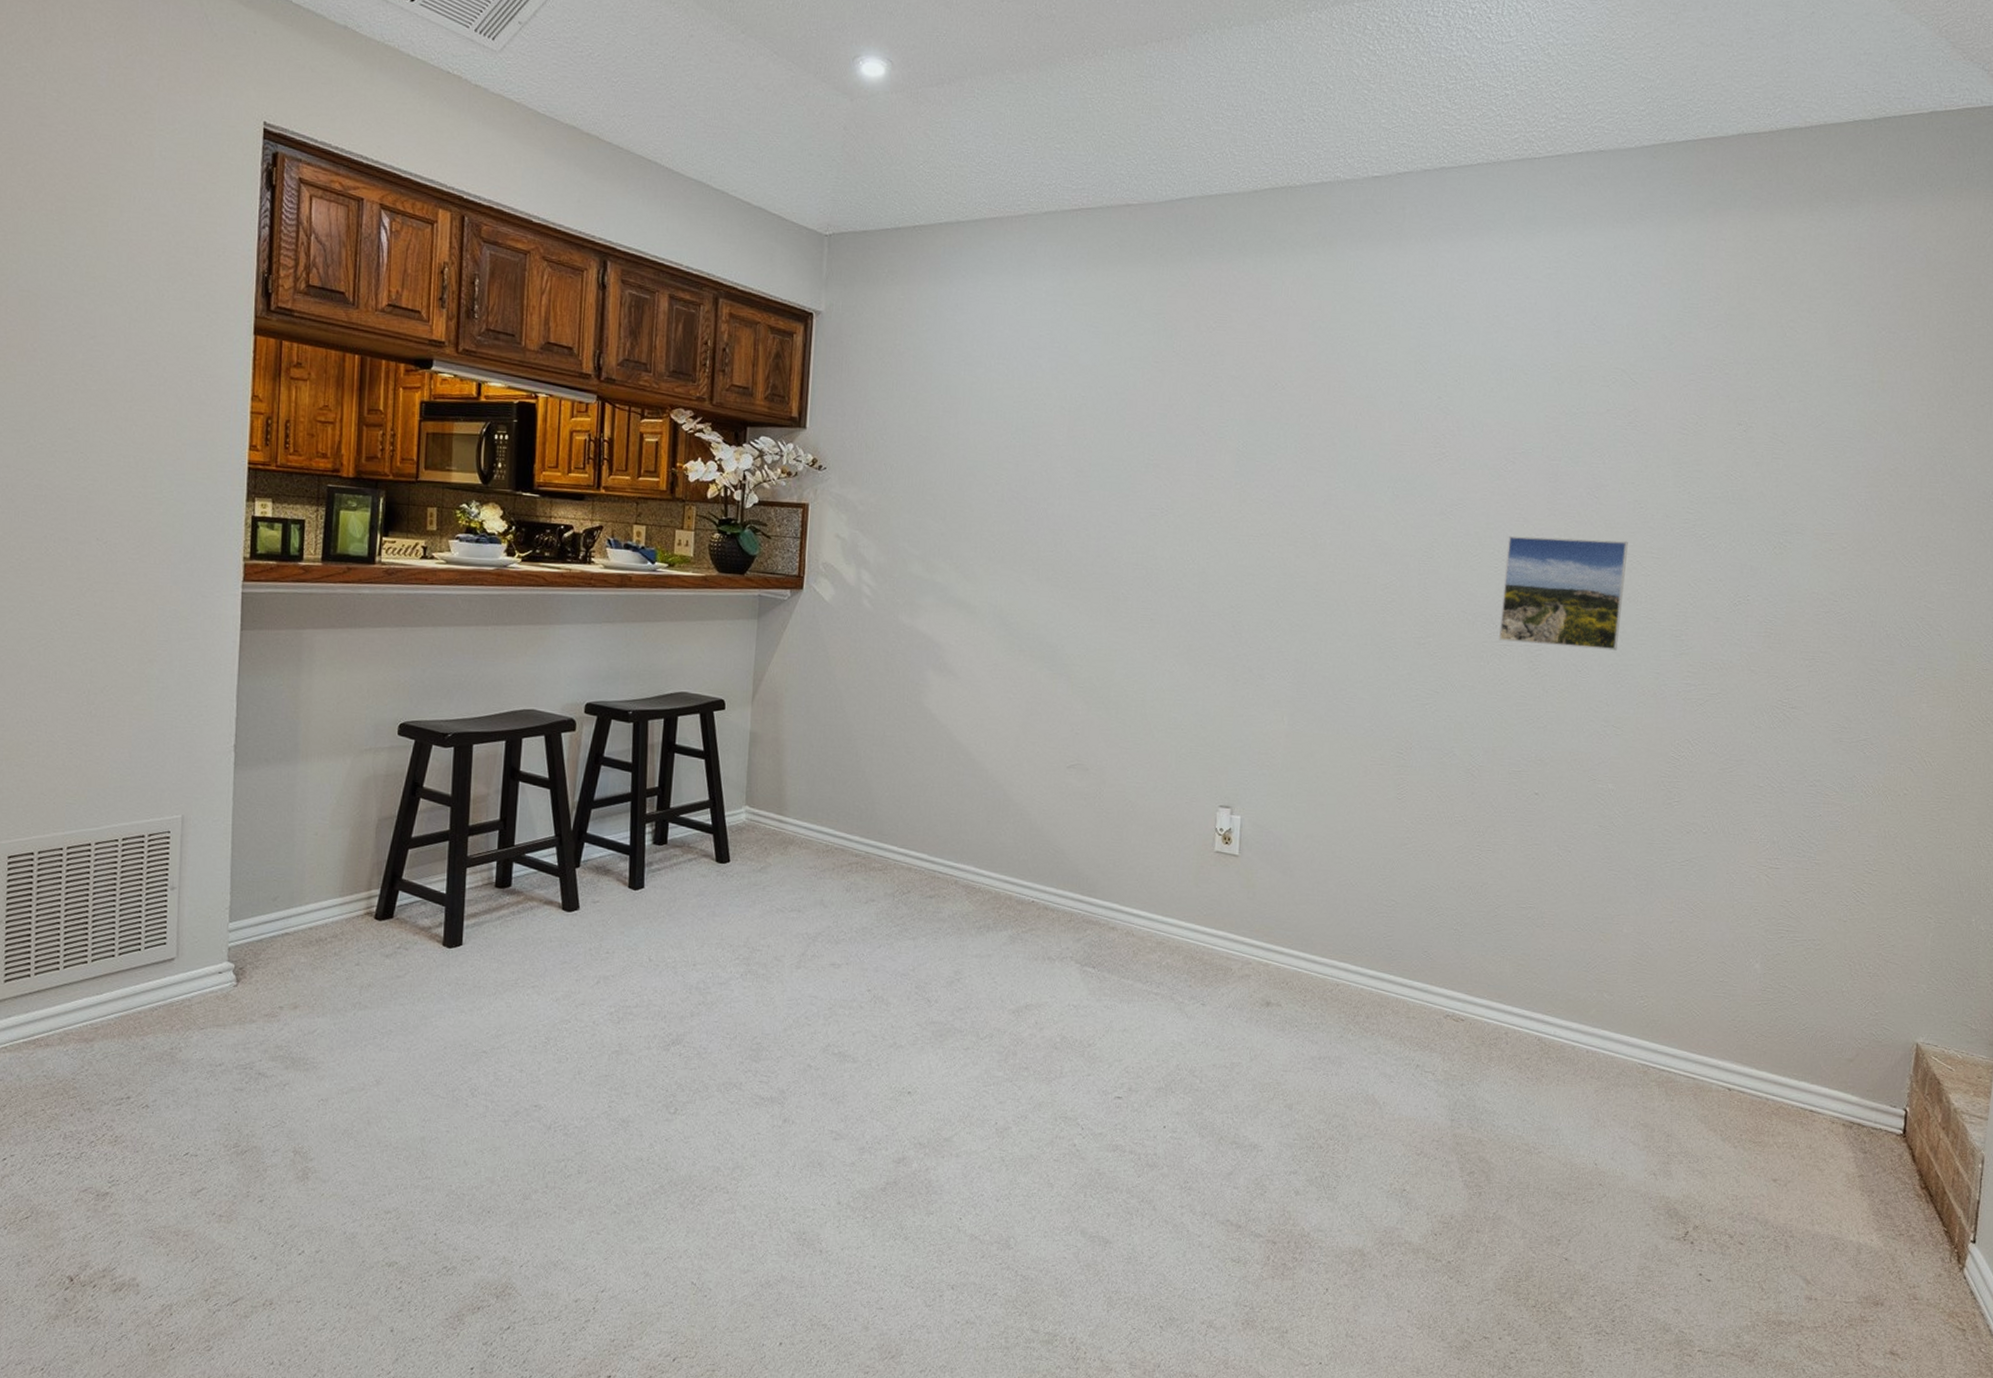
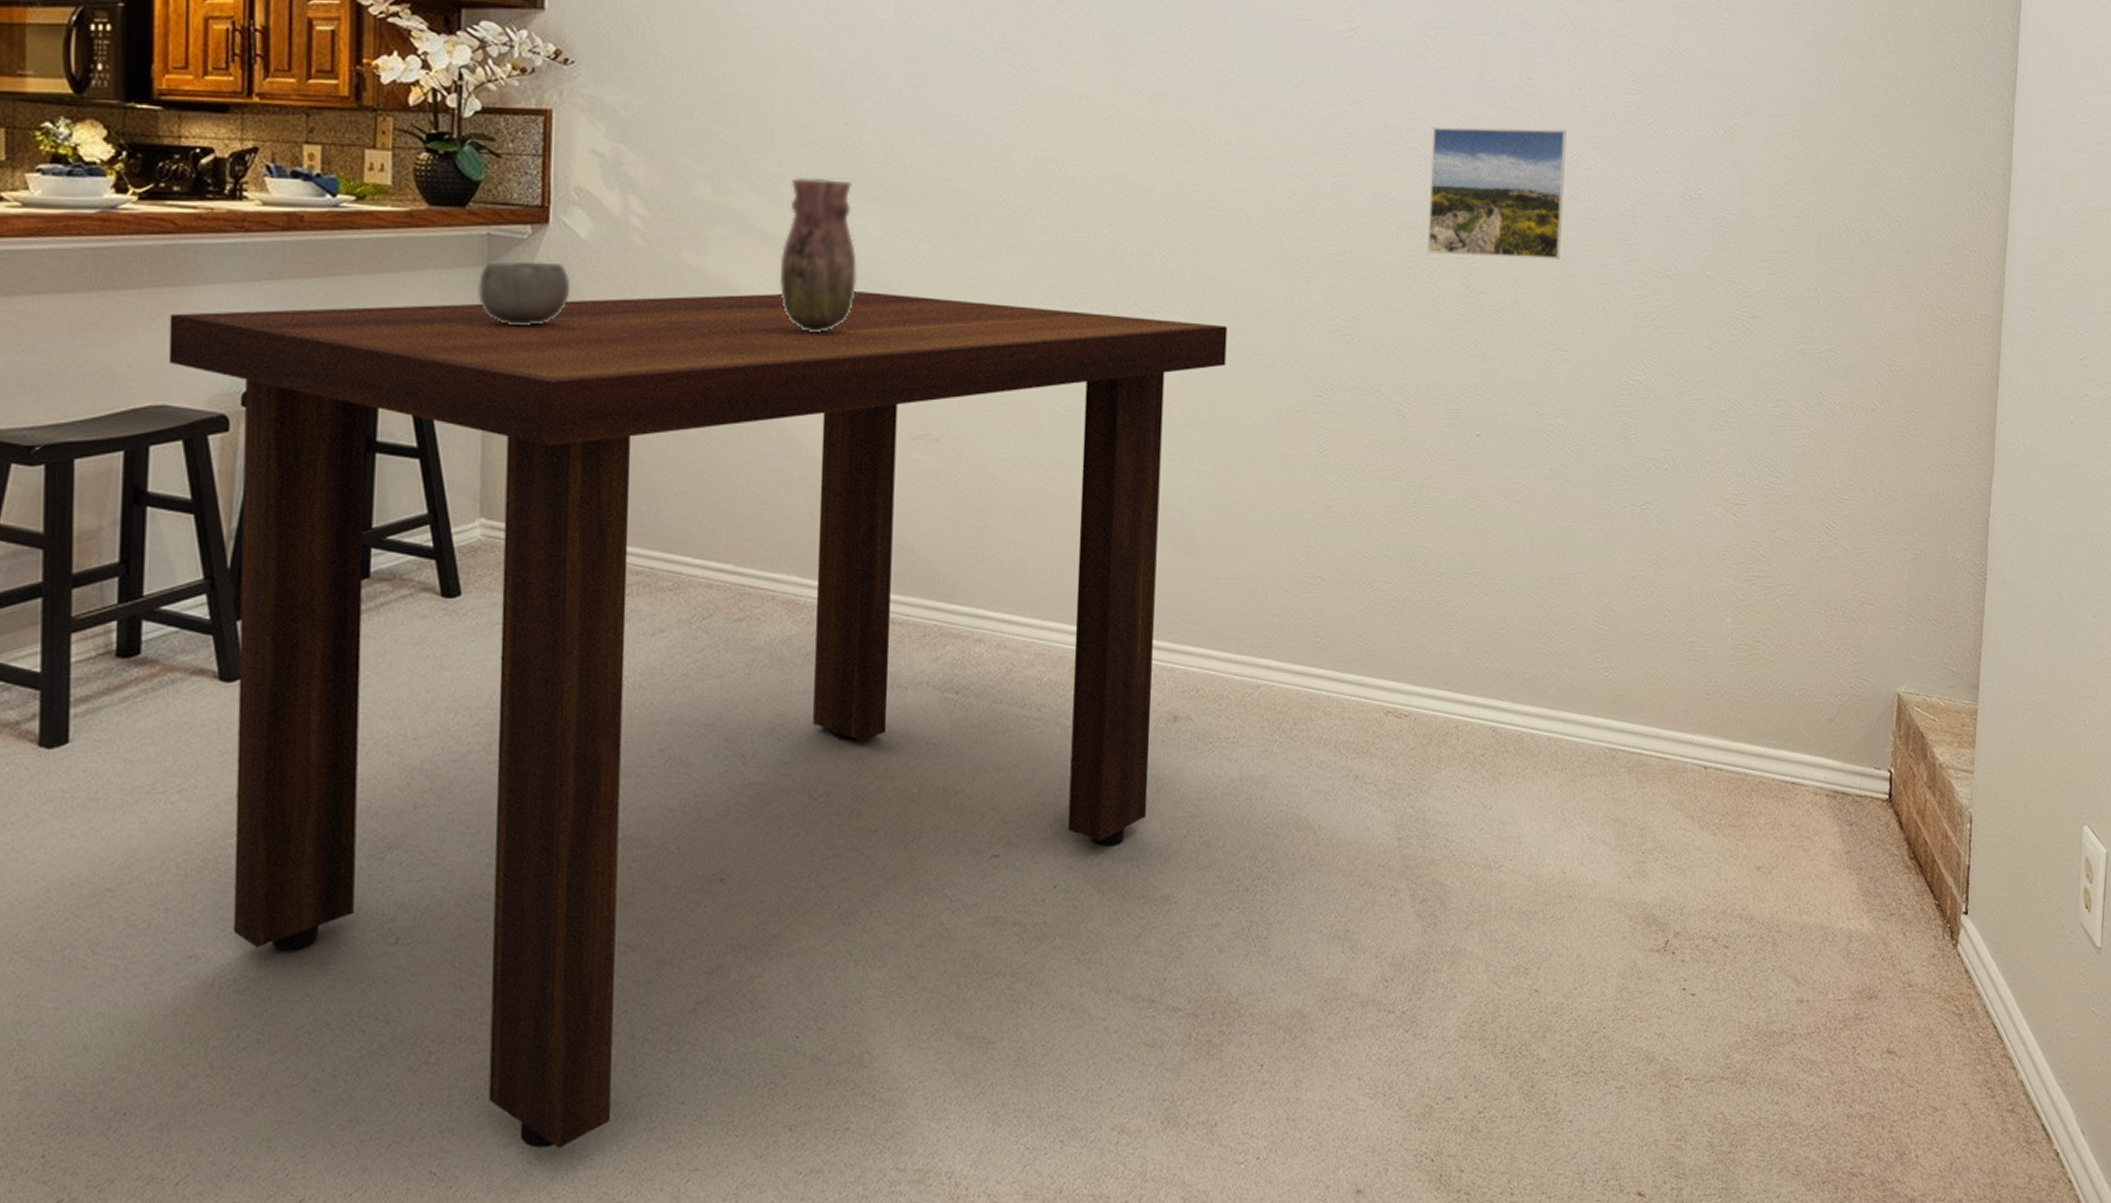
dining table: none [537,644,1325,1279] -> present [168,291,1228,1149]
bowl: none [751,616,816,665] -> present [478,261,569,325]
vase: none [970,561,1031,681] -> present [779,178,857,333]

